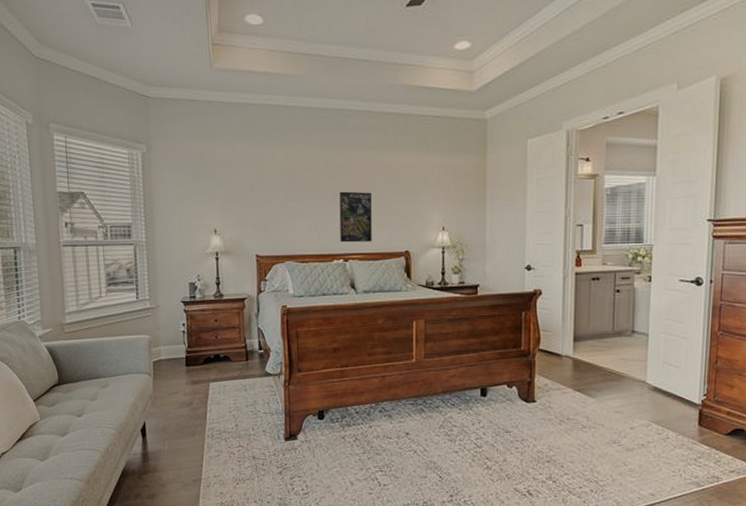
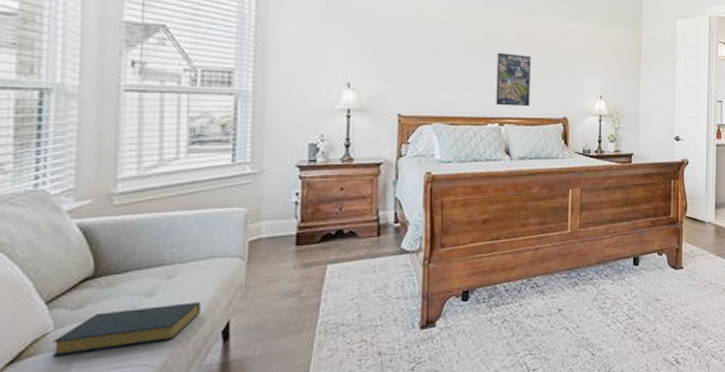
hardback book: none [40,406,126,438] -> present [52,302,201,357]

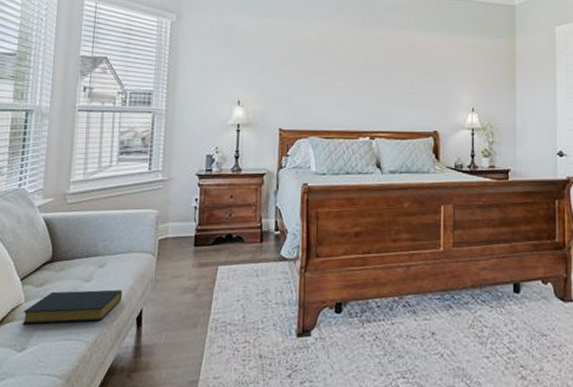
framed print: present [496,52,531,107] -> none [367,68,400,121]

